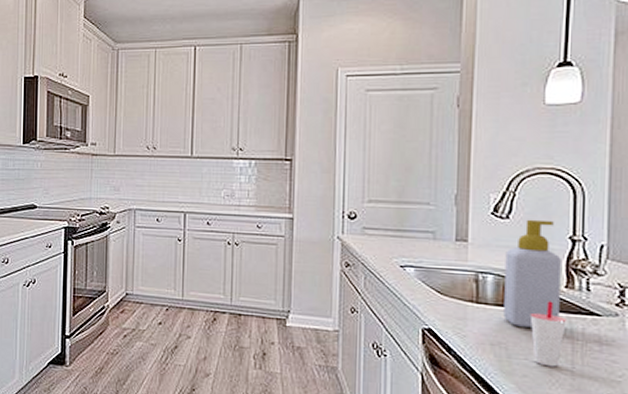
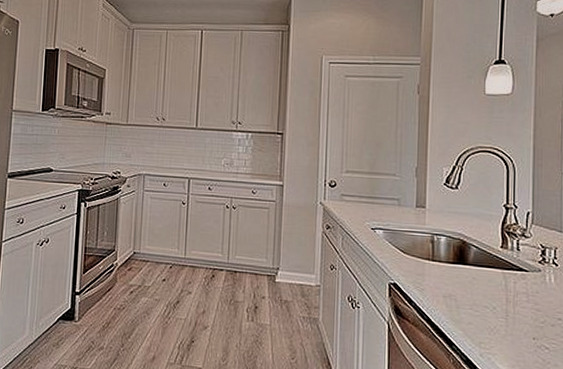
soap bottle: present [503,219,561,327] -> none [453,189,498,282]
cup: present [529,301,566,367] -> none [474,259,502,316]

